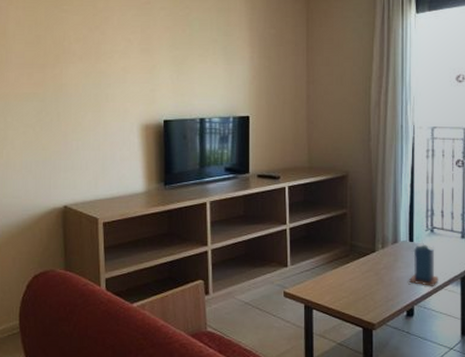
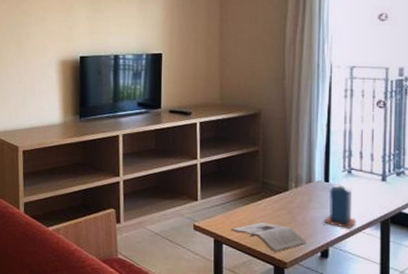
magazine: none [321,285,393,314] -> present [232,222,307,252]

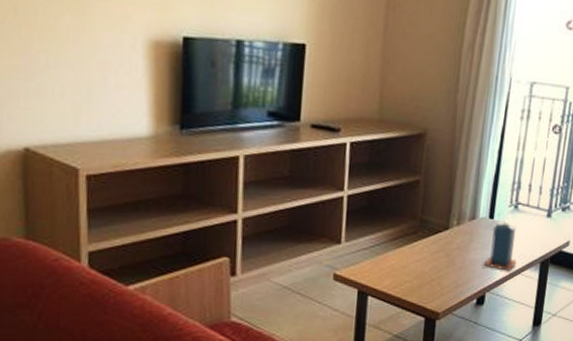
magazine: present [232,222,307,252] -> none [380,268,463,301]

